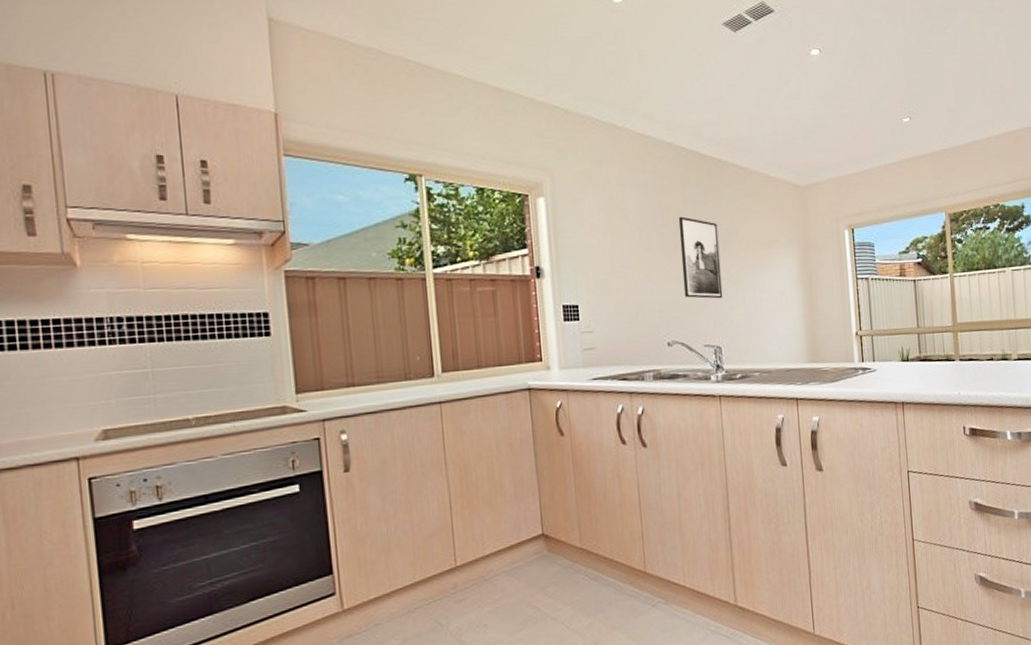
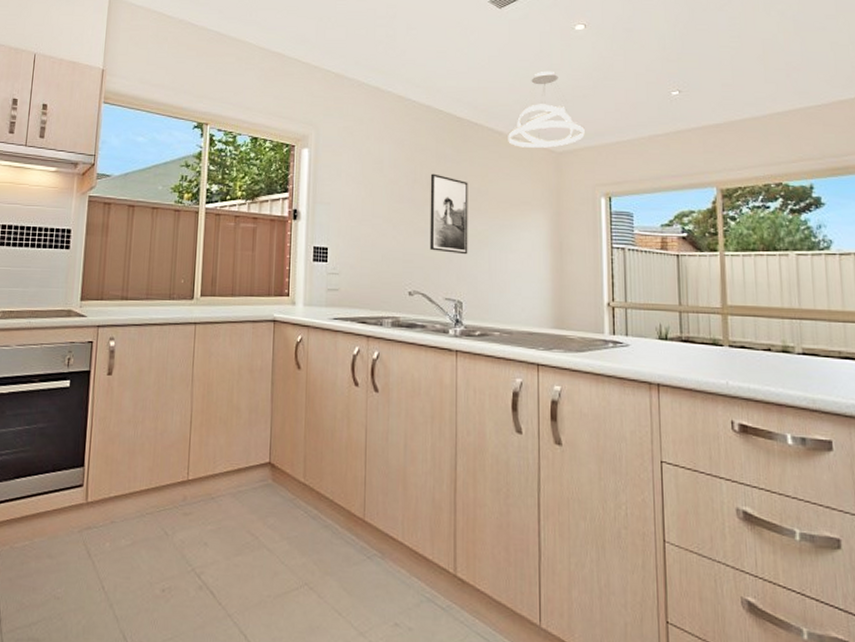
pendant light: none [752,100,826,183] -> present [508,70,585,148]

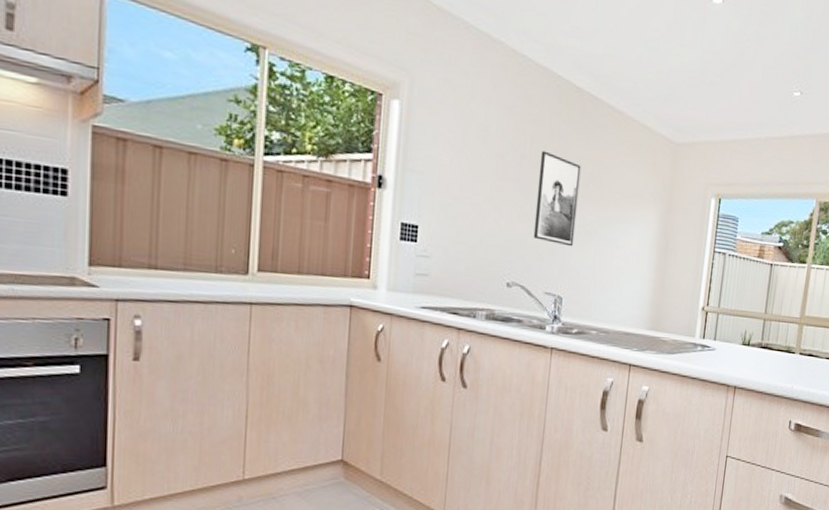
pendant light: present [508,70,585,148] -> none [628,46,707,137]

